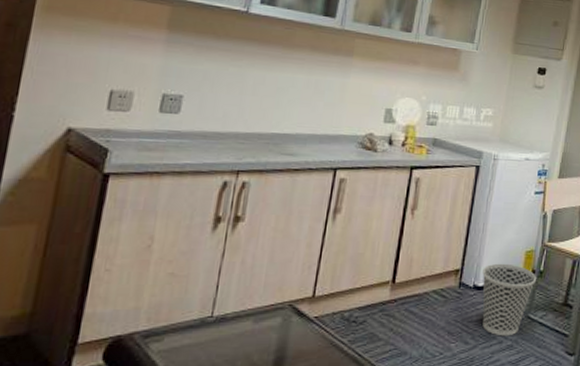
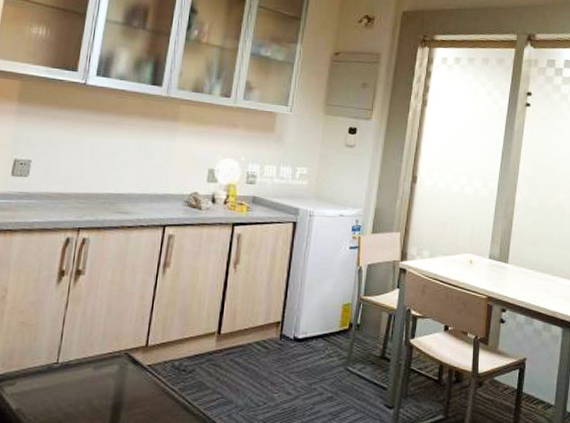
wastebasket: present [482,263,536,336] -> none [302,316,353,388]

